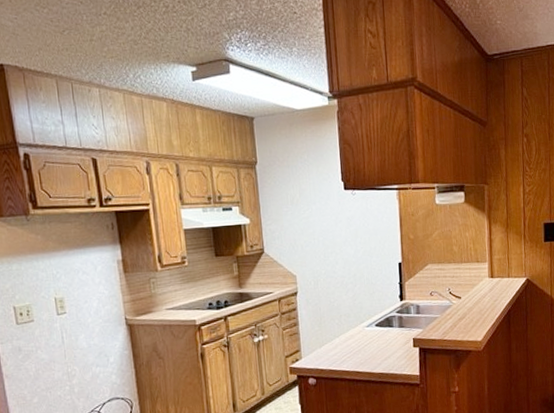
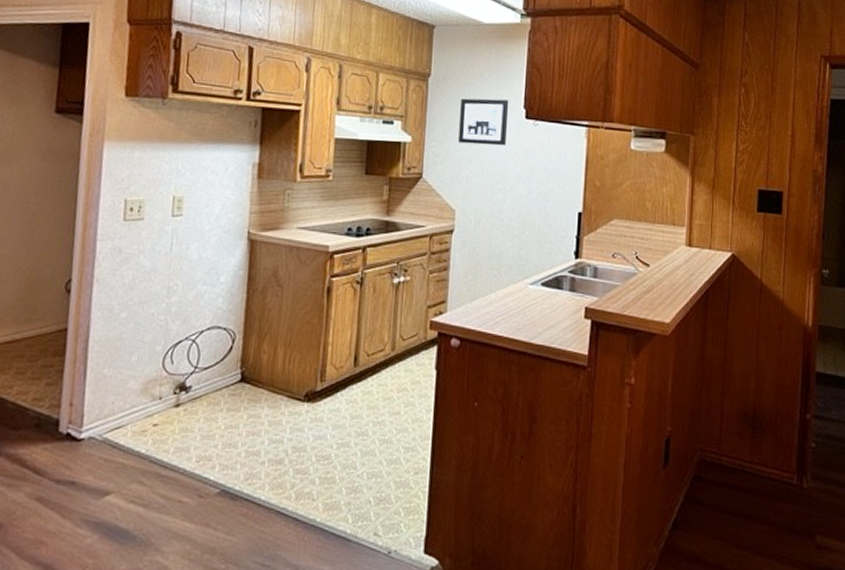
wall art: none [286,176,331,219] -> present [458,98,509,146]

